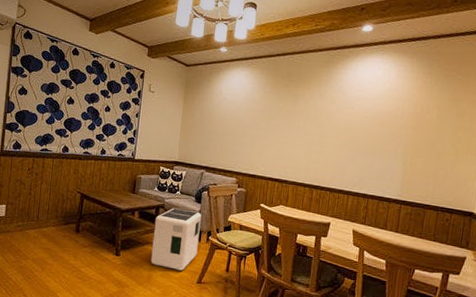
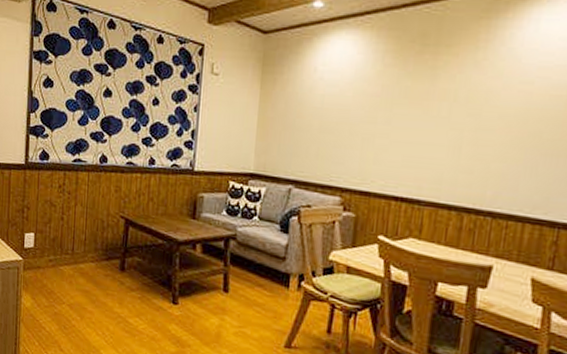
air purifier: present [150,208,202,271] -> none [219,239,290,329]

